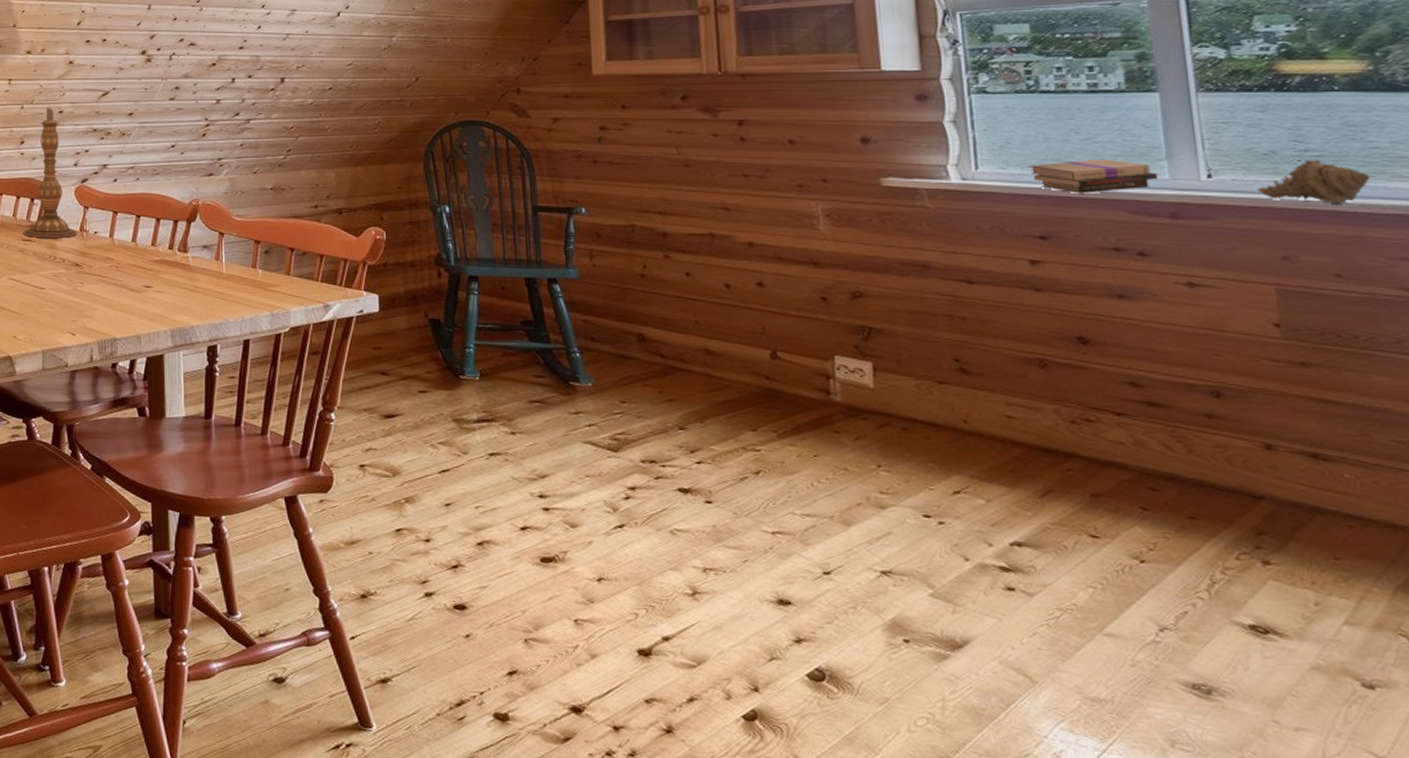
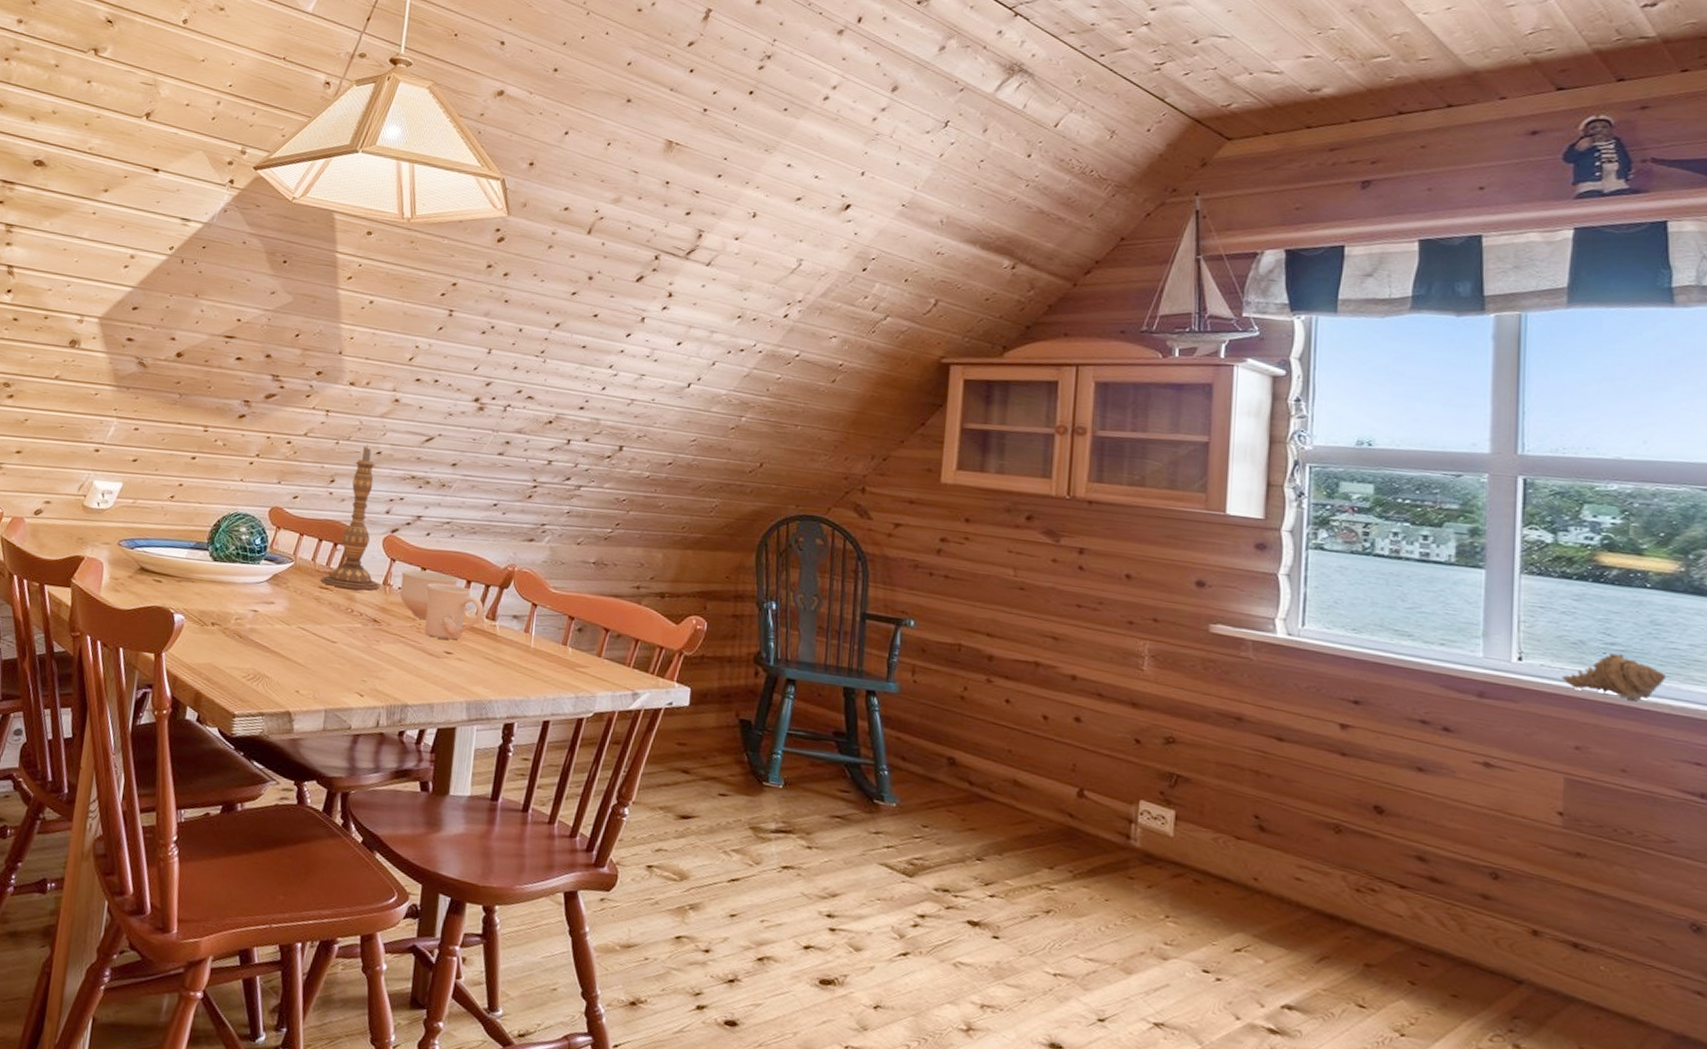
bowl: none [95,214,148,258] -> present [399,569,459,619]
mug: none [119,224,175,274] -> present [424,583,484,640]
books: present [1031,159,1157,194] -> none [1355,627,1472,664]

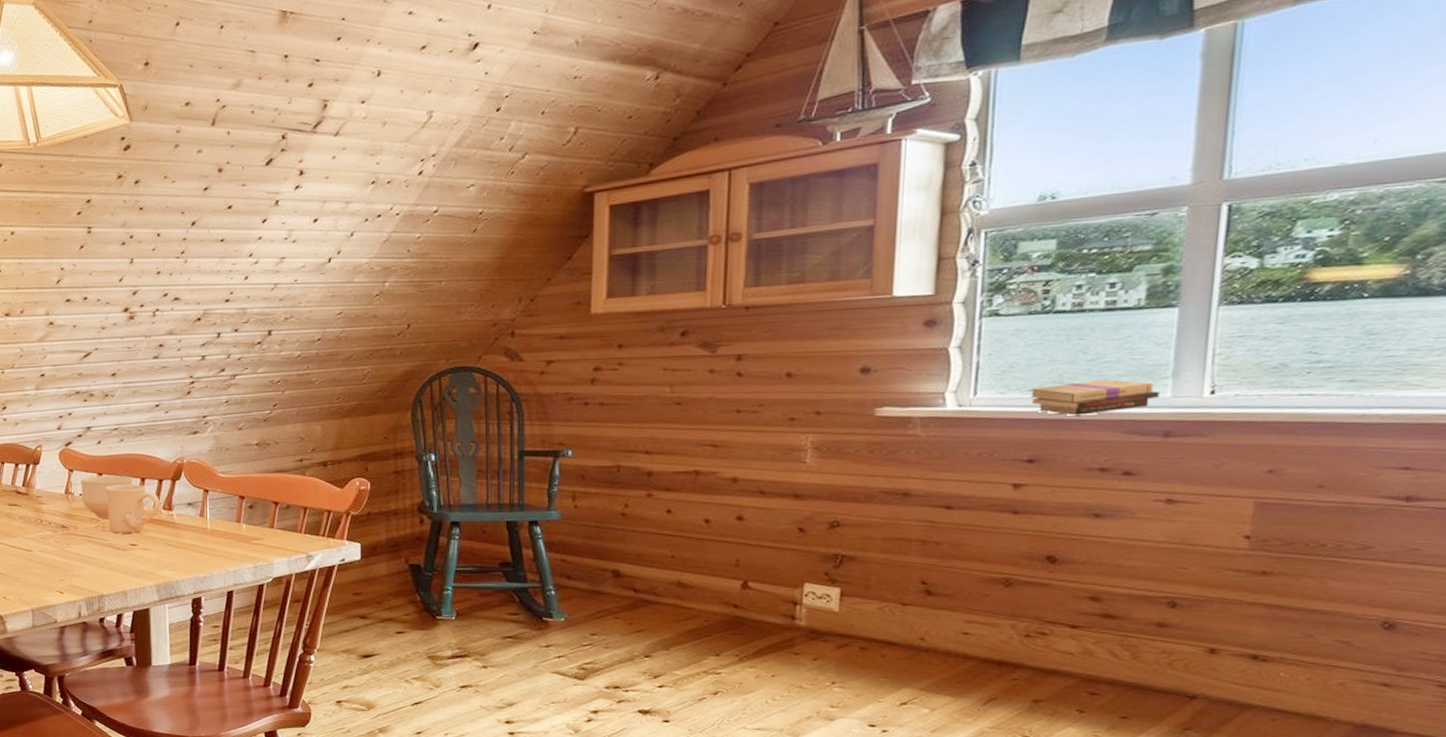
candlestick: present [320,444,381,591] -> none [8,369,63,502]
books: none [1355,627,1472,664] -> present [1031,379,1159,416]
seashell: present [1561,653,1667,701] -> none [1258,371,1379,415]

